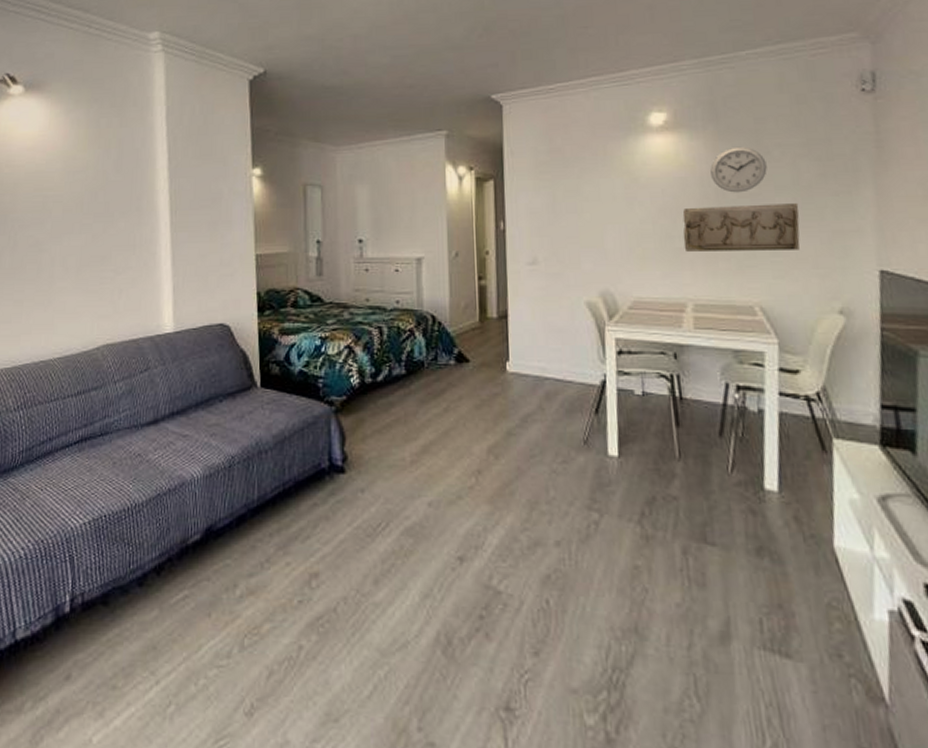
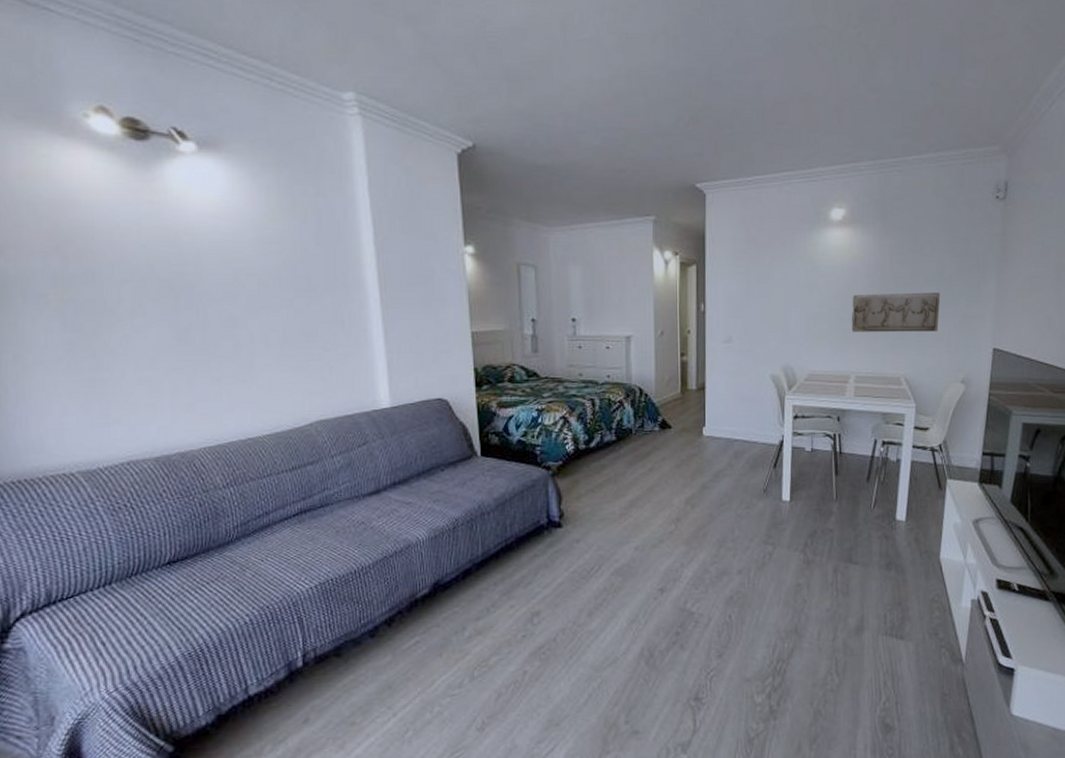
wall clock: present [710,146,767,193] -> none [877,242,920,282]

